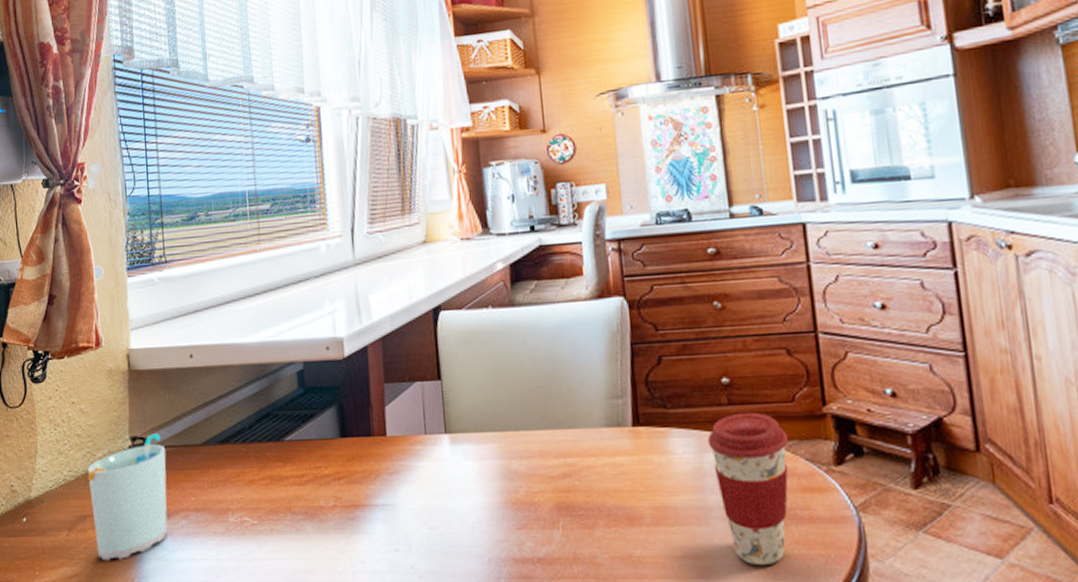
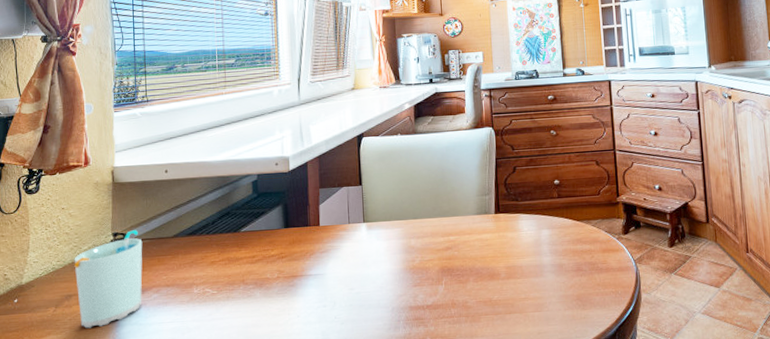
coffee cup: present [707,412,788,566] -> none [544,202,595,301]

